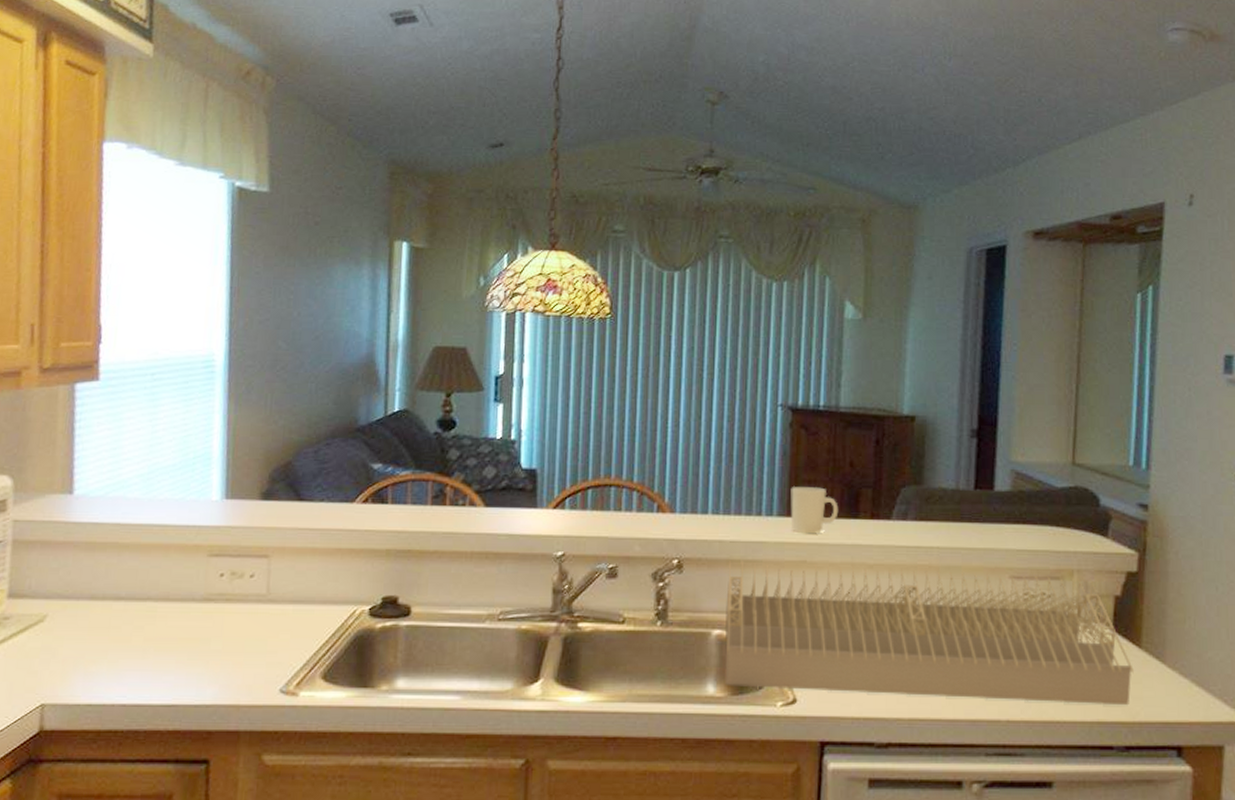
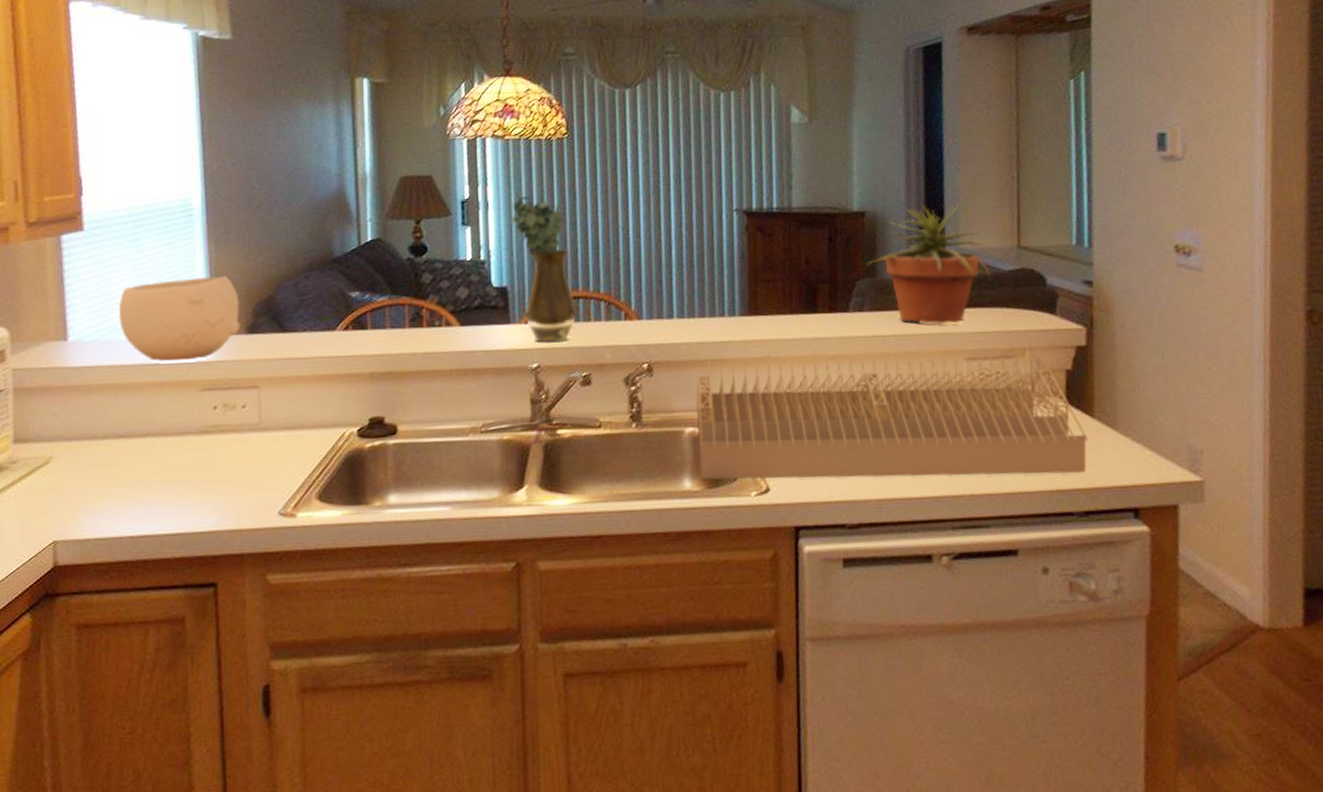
bowl: none [129,437,256,524] -> present [118,276,240,362]
vase: none [546,371,607,530] -> present [511,192,576,342]
mug: present [790,487,839,533] -> none [751,286,798,330]
potted plant: none [911,413,1056,540] -> present [864,202,1002,325]

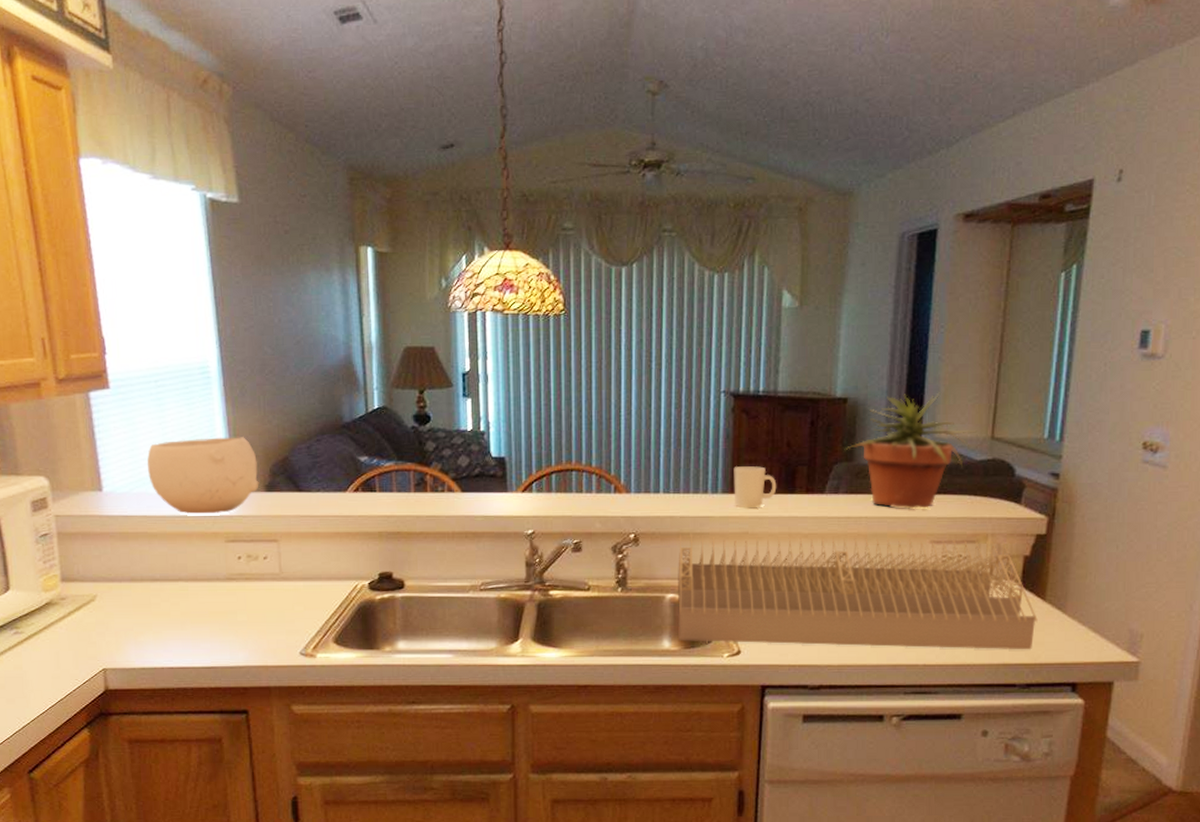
vase: present [511,192,576,342] -> none [509,366,569,510]
mug: none [751,286,798,330] -> present [734,466,777,507]

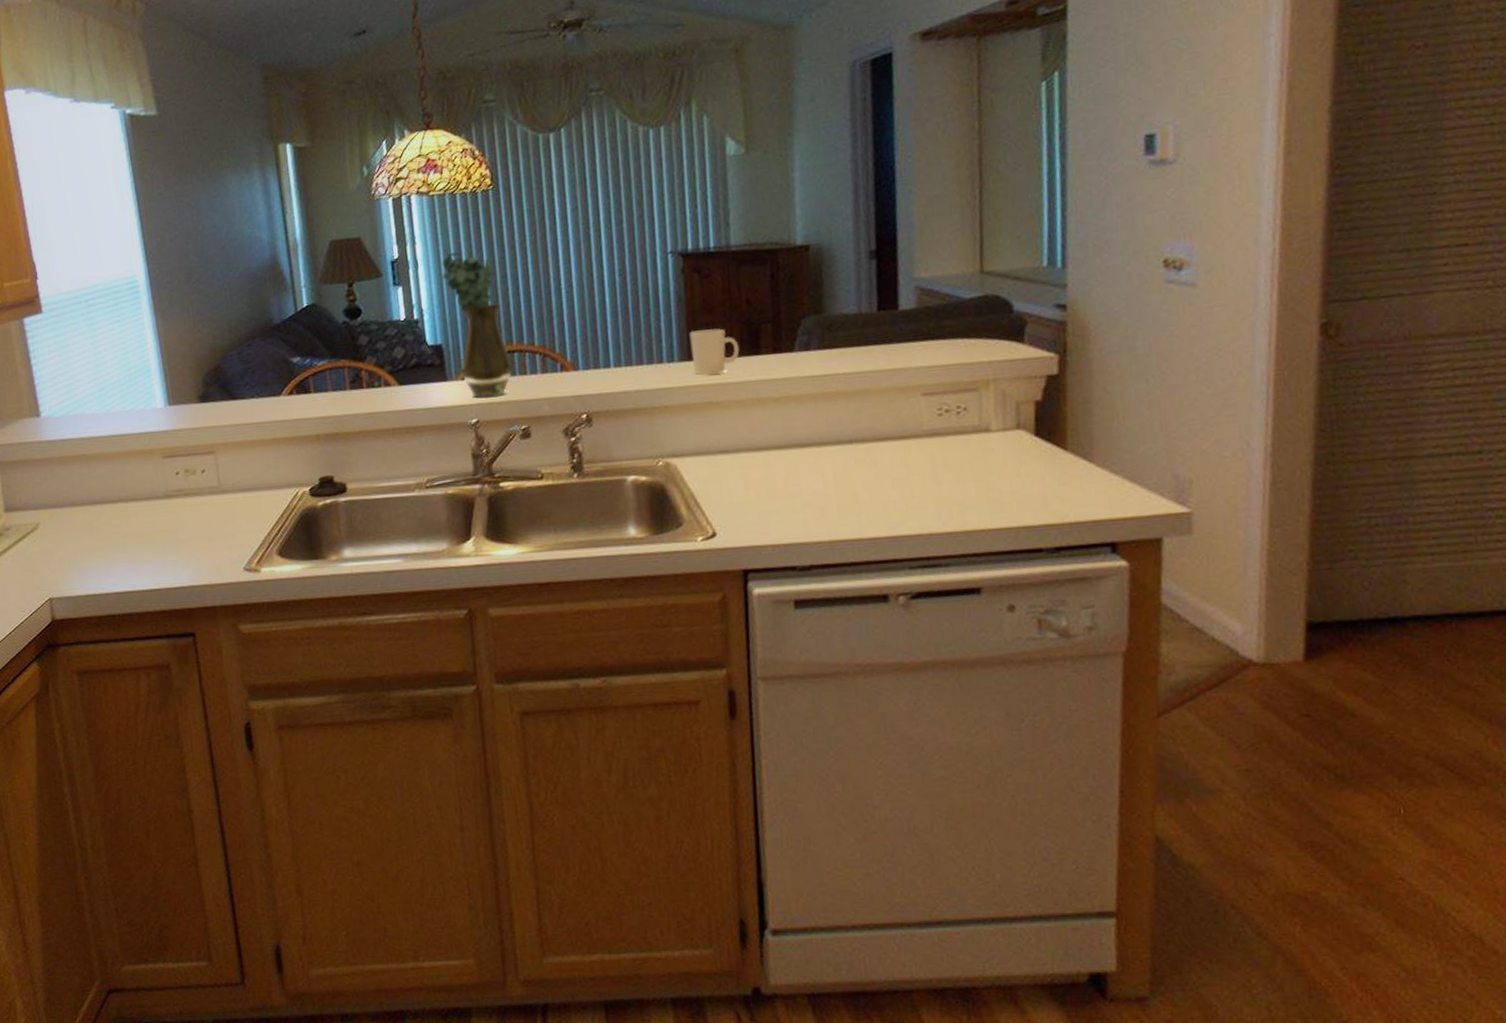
bowl: present [147,437,259,515] -> none [81,349,193,433]
vase: none [509,366,569,510] -> present [441,249,512,398]
dish rack: present [678,534,1038,650] -> none [636,386,1060,527]
potted plant: present [843,392,977,509] -> none [810,228,962,360]

